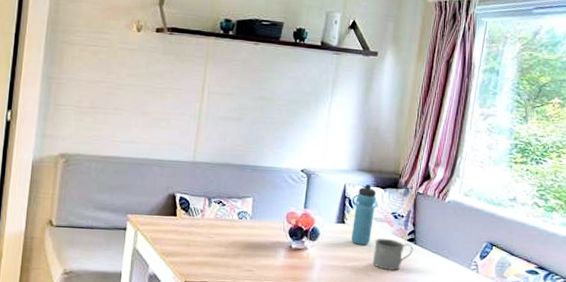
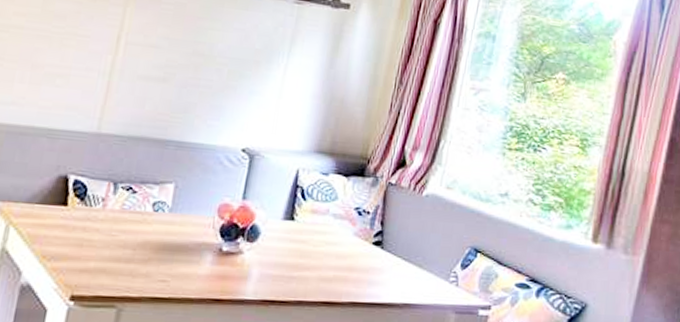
water bottle: present [350,184,376,245] -> none [300,170,337,249]
mug: present [372,238,414,270] -> none [326,240,380,282]

